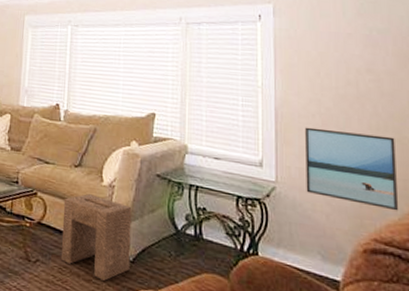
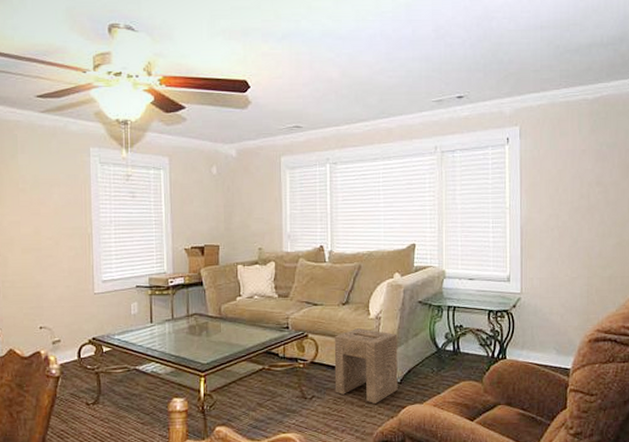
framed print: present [305,127,399,211] -> none [545,240,617,304]

